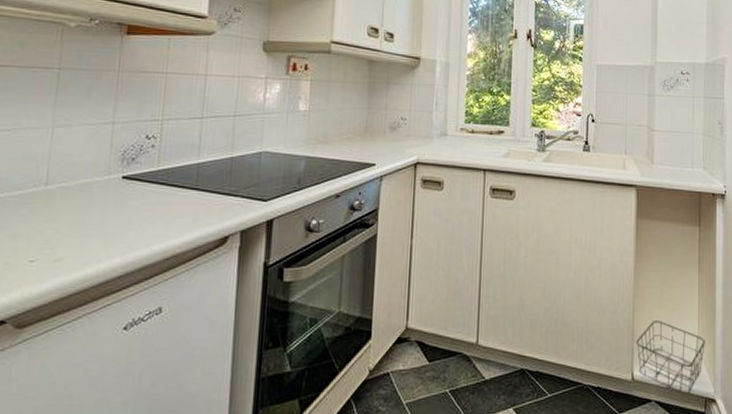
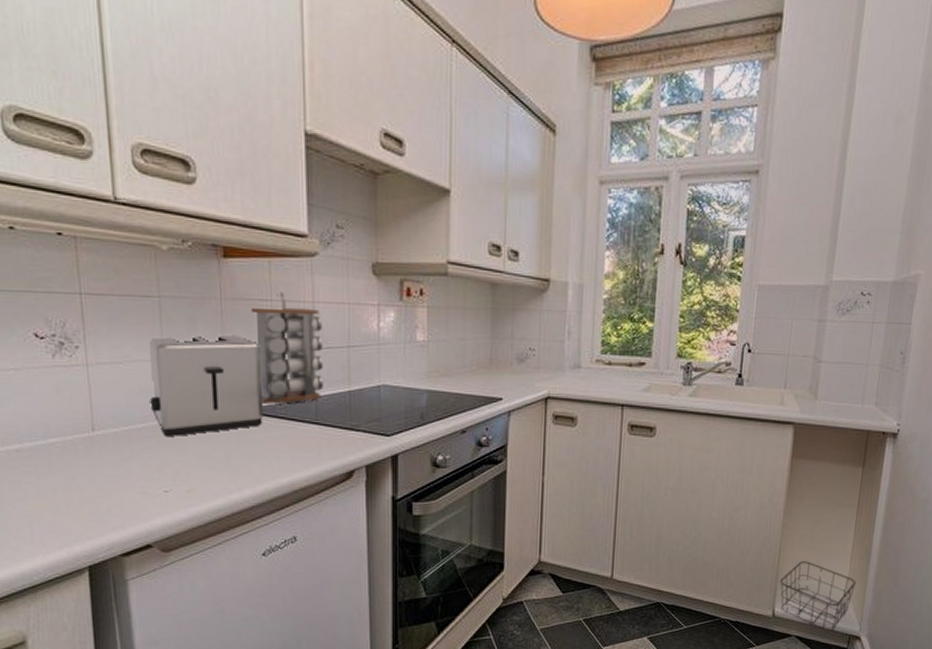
toaster: none [29,102,152,203] -> present [146,333,264,436]
spice rack: none [133,65,212,171] -> present [241,291,323,405]

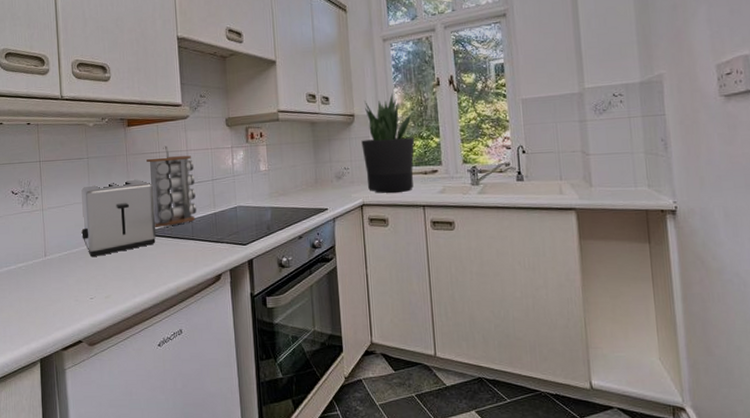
planter: none [555,256,625,386] -> present [361,93,415,193]
basket: present [780,561,856,632] -> none [591,334,668,403]

